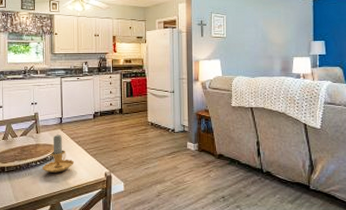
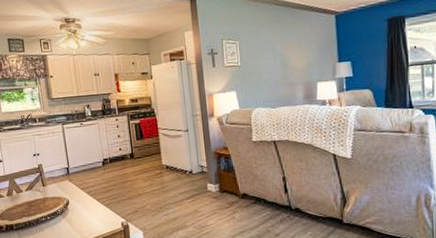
candle: present [42,134,74,173] -> none [53,185,87,227]

